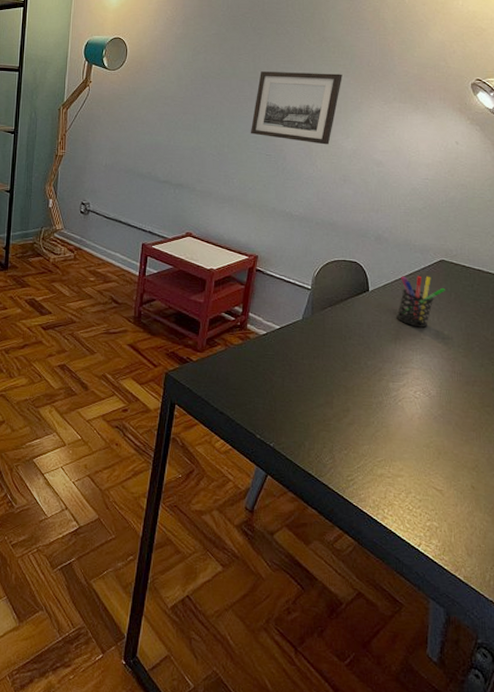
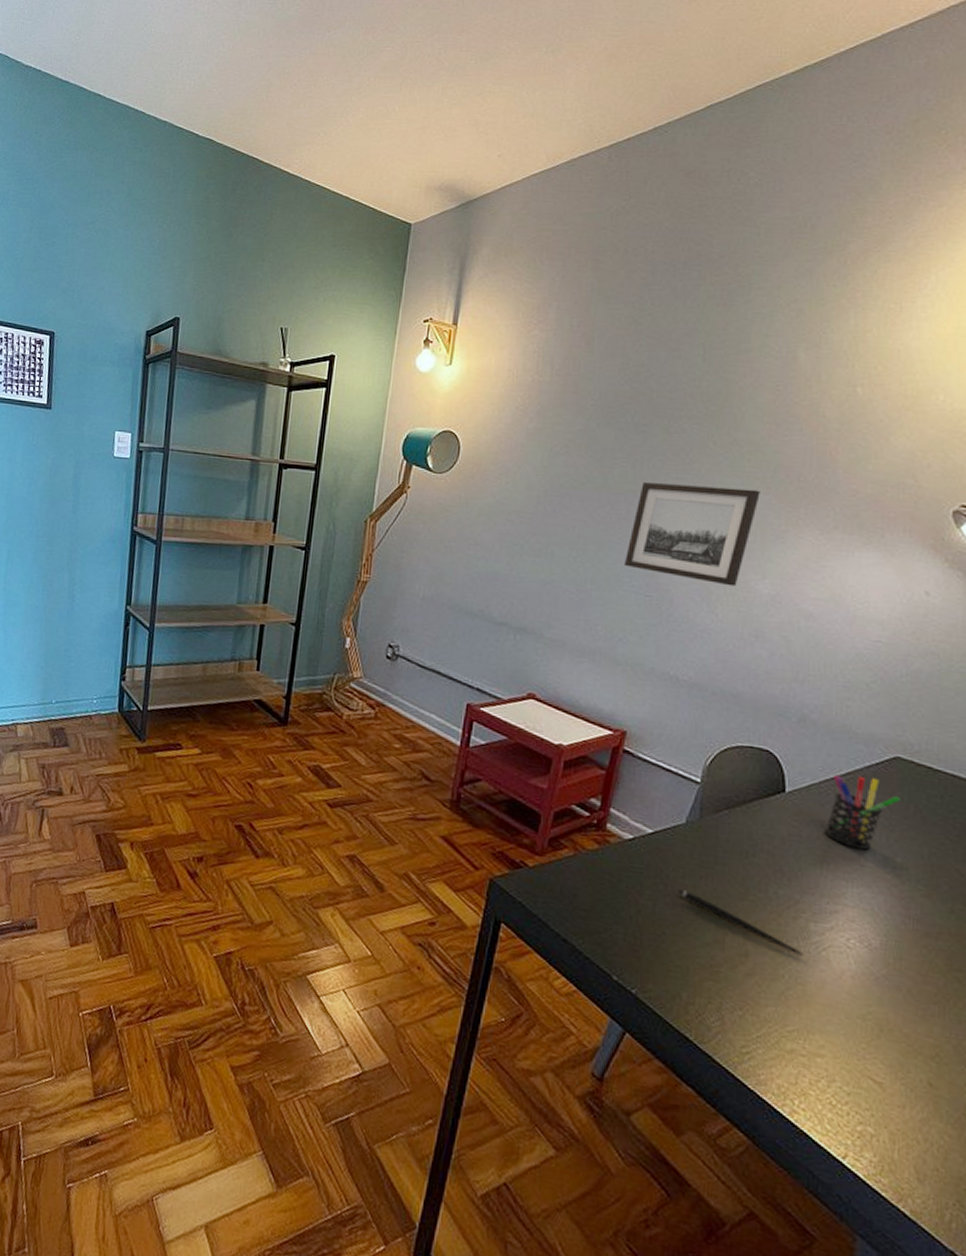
pen: none [299,368,386,407] -> present [677,889,804,956]

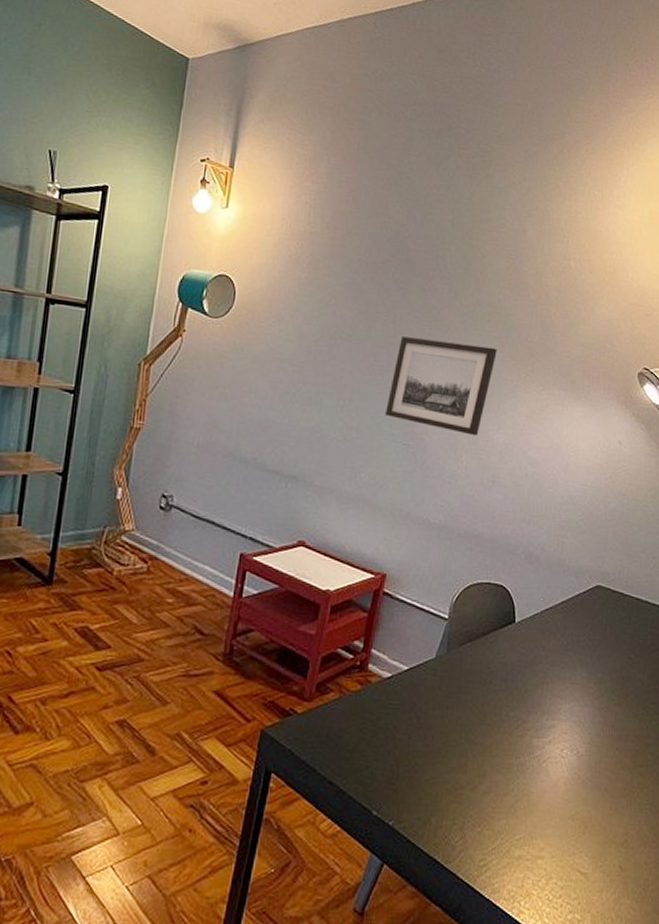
pen: present [677,889,804,956] -> none [428,721,529,770]
pen holder: present [824,775,900,850] -> none [545,604,600,669]

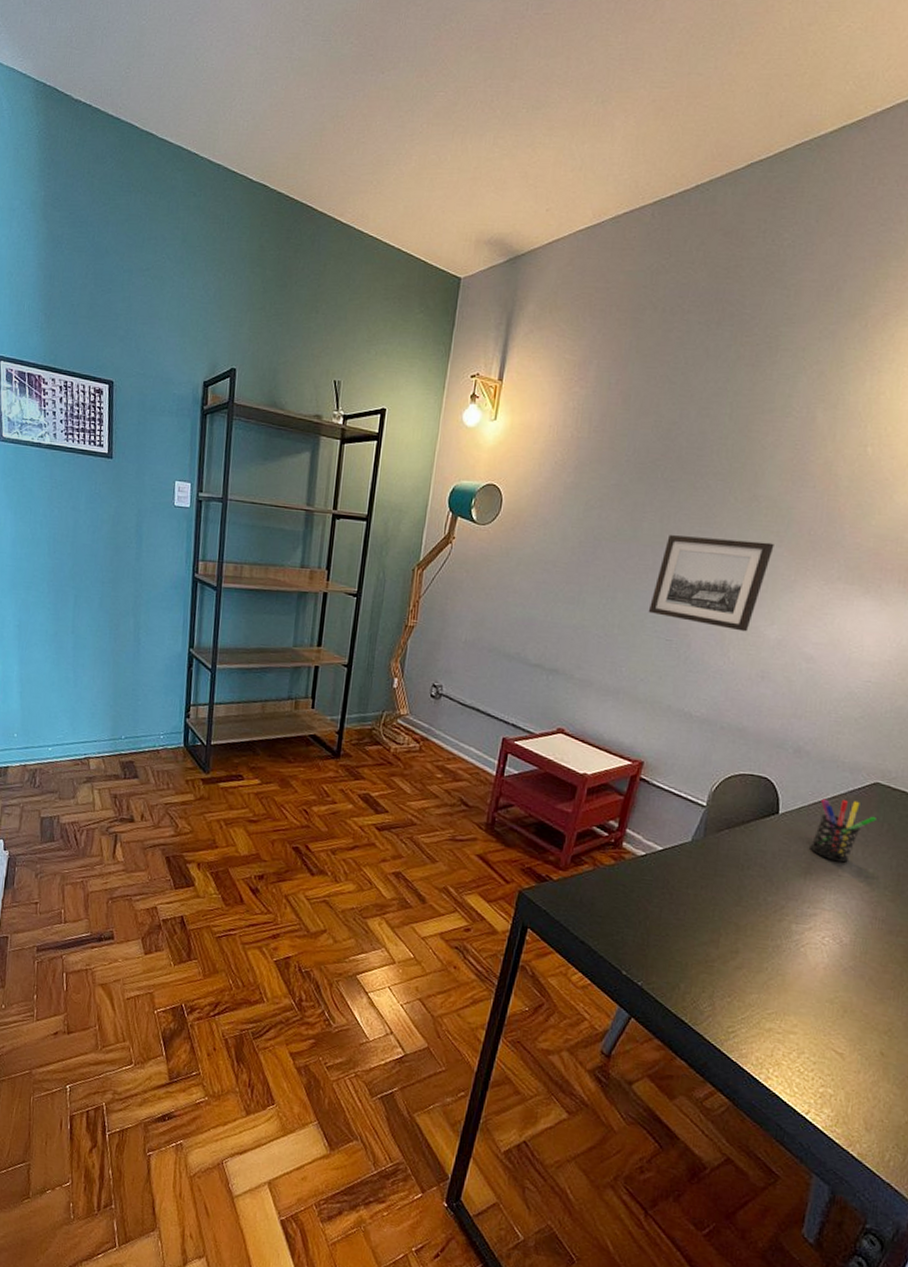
pen holder: none [545,604,600,669] -> present [810,798,876,863]

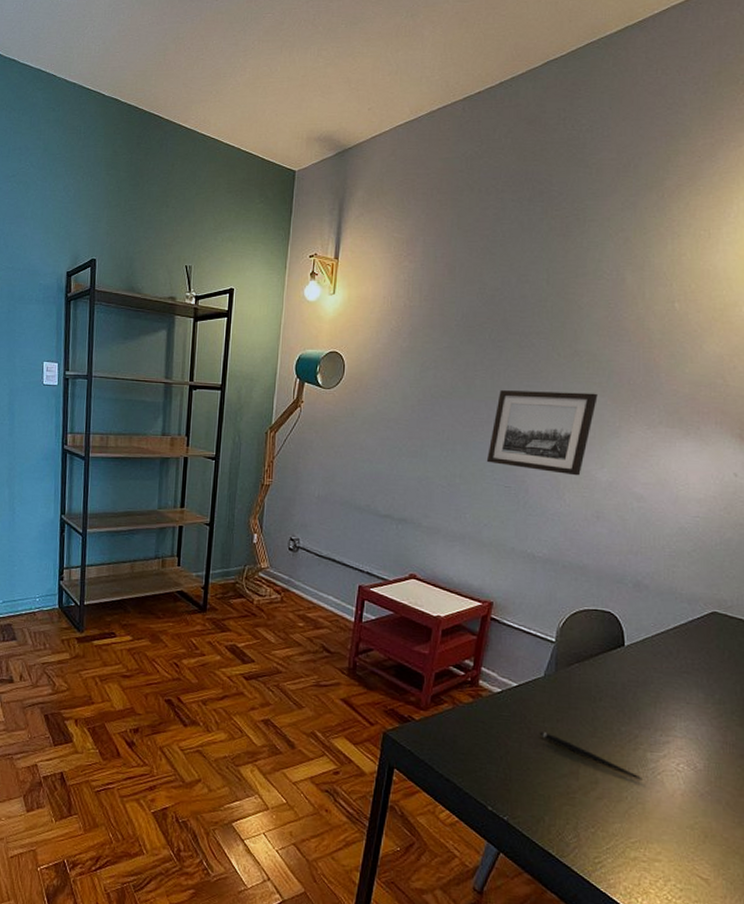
pen: none [681,898,785,952] -> present [539,732,643,780]
pen holder: present [810,798,876,863] -> none [657,629,717,690]

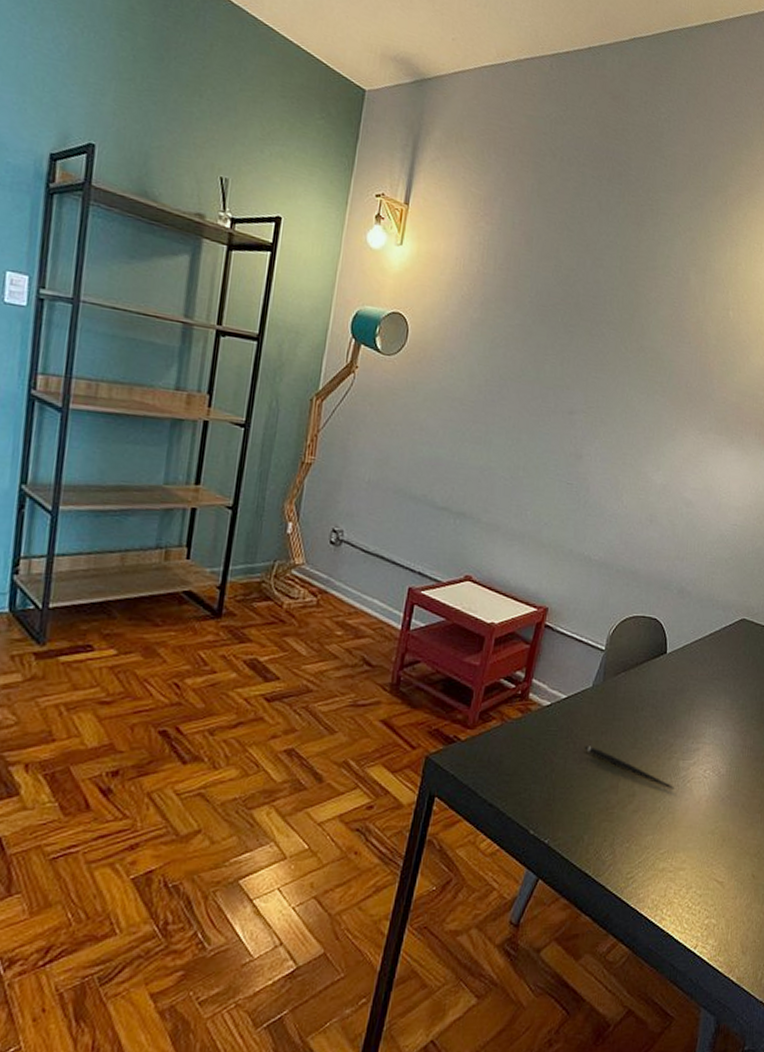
wall art: present [486,390,598,476] -> none [550,379,658,477]

